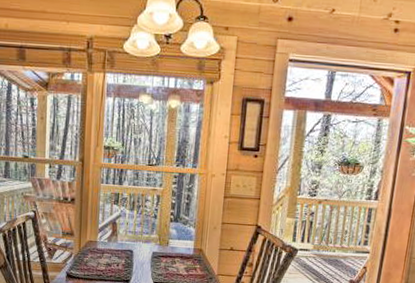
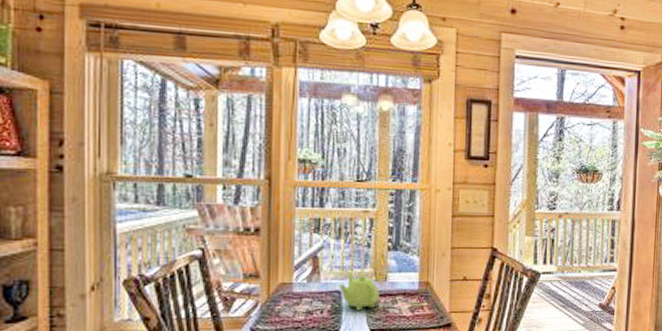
teapot: none [131,236,163,267] -> present [339,272,380,311]

